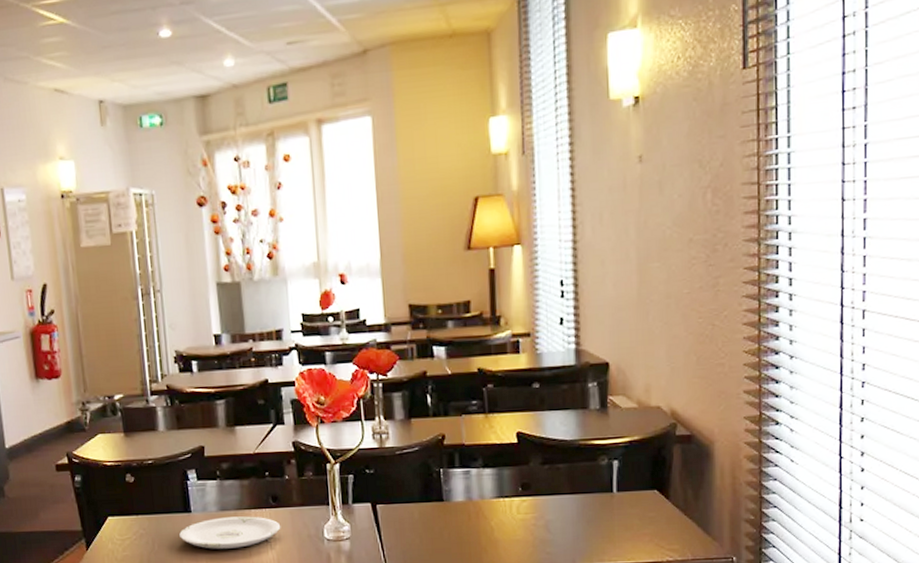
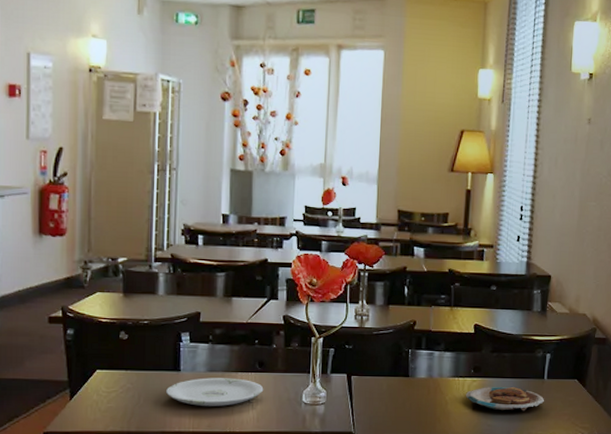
plate: none [514,505,617,534] -> present [465,387,545,411]

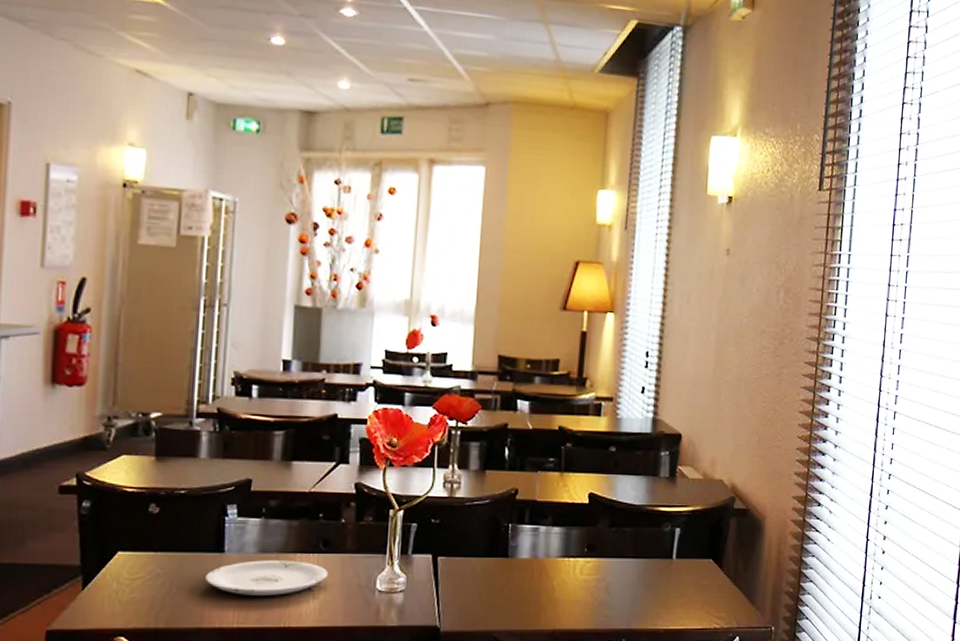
plate: present [465,387,545,411] -> none [576,569,673,598]

